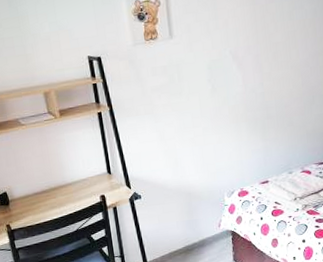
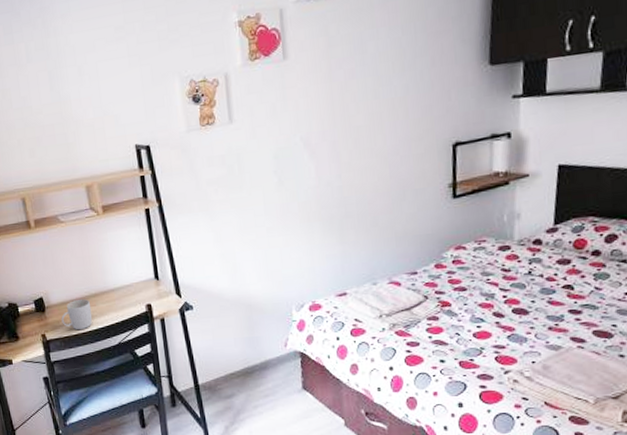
mug: none [24,192,53,220] -> present [61,298,93,330]

